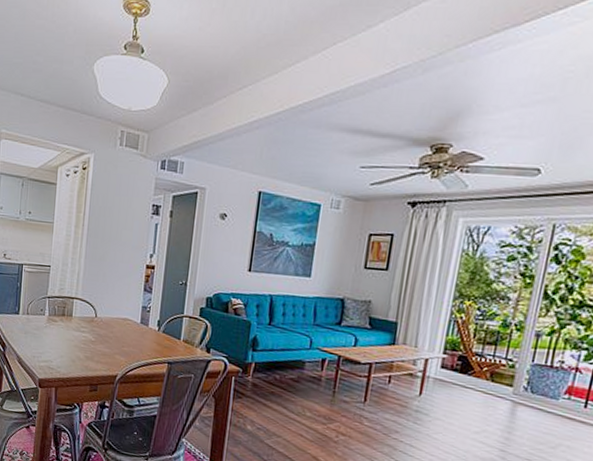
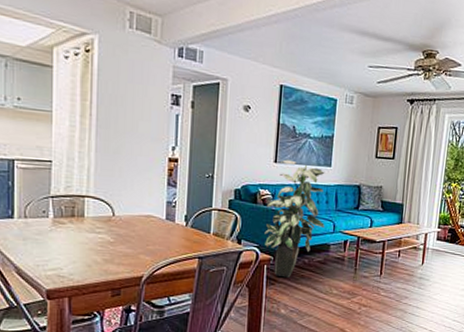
indoor plant: none [234,268,304,393] -> present [264,159,325,278]

